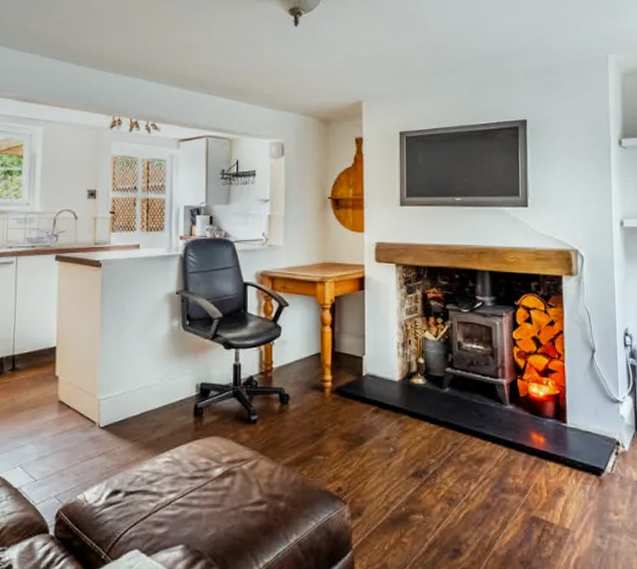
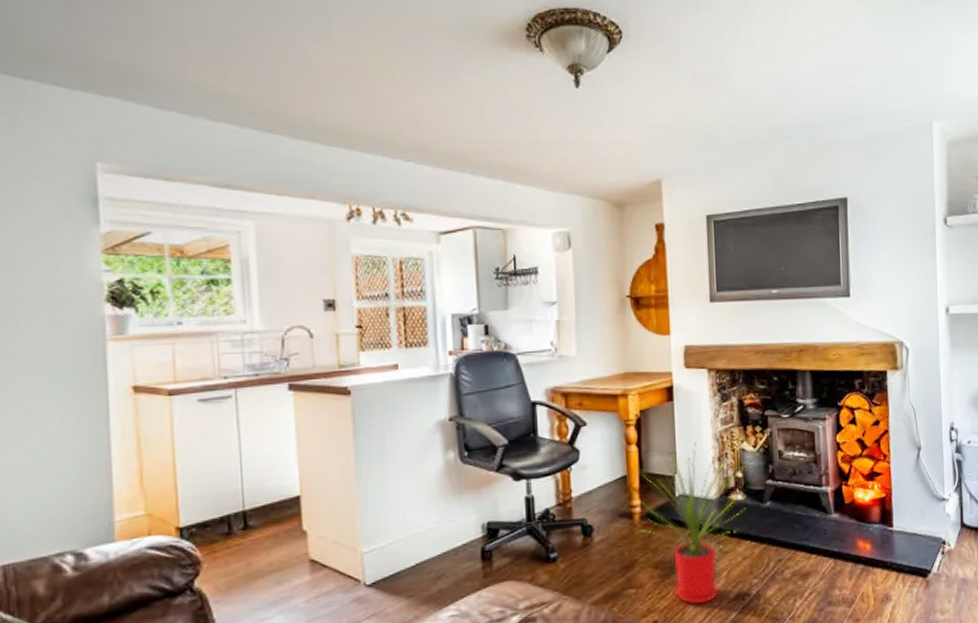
house plant: none [325,327,428,477] -> present [635,442,747,605]

